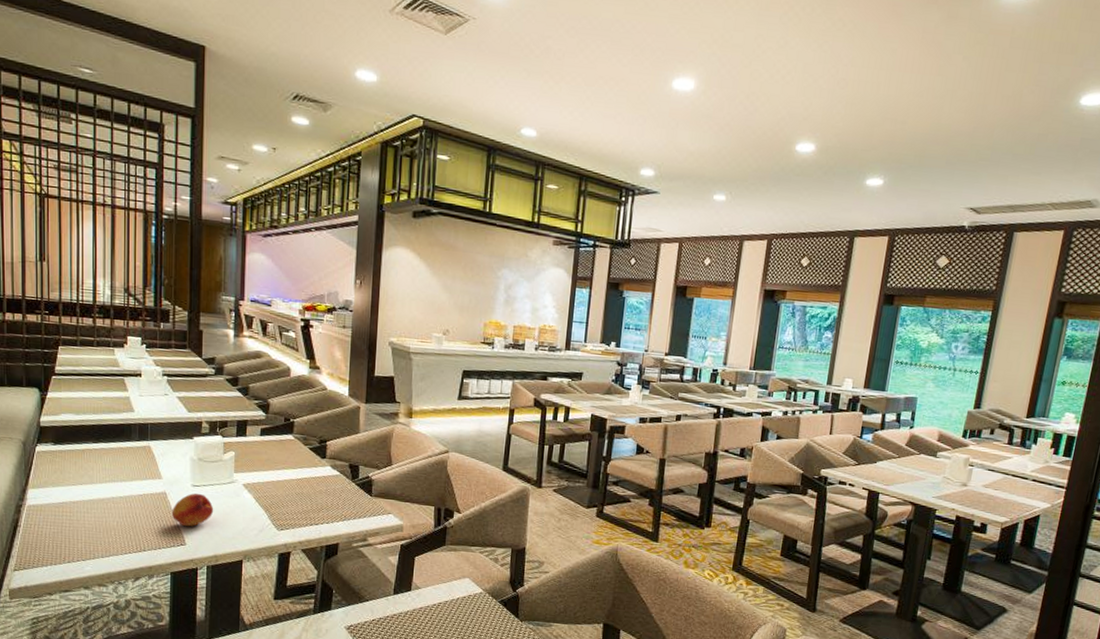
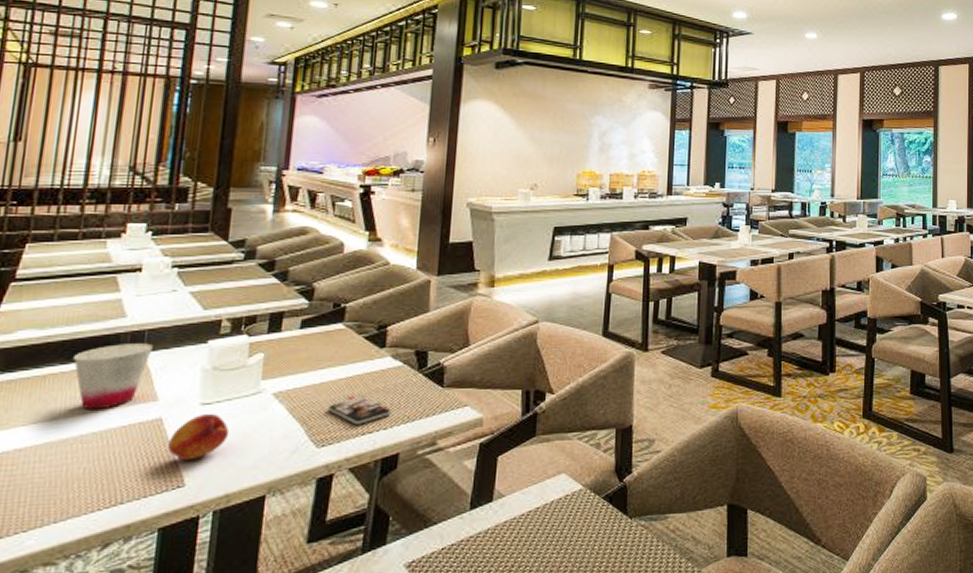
cup: none [101,432,155,481] -> present [73,343,153,411]
smartphone: none [283,493,332,517] -> present [327,393,392,425]

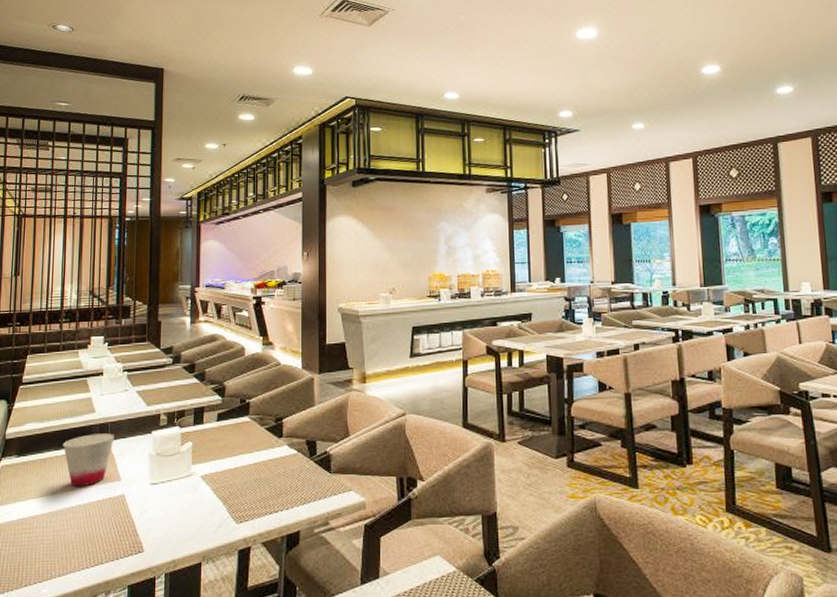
fruit: present [167,413,230,461] -> none [129,491,172,531]
smartphone: present [327,393,392,425] -> none [242,477,291,505]

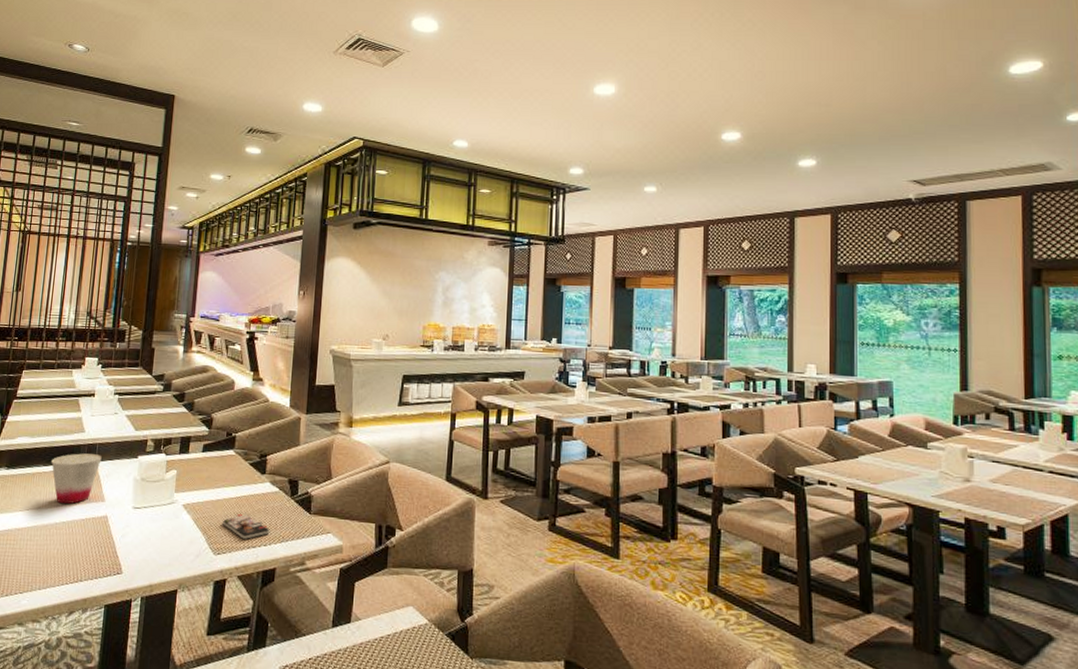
smartphone: none [242,477,291,505] -> present [222,512,270,539]

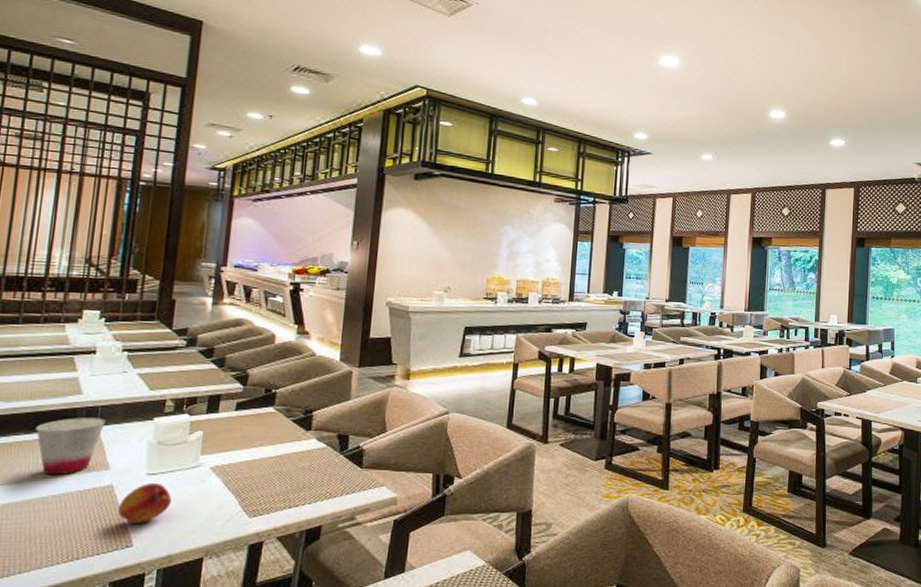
fruit: none [111,515,153,553] -> present [117,482,172,524]
smartphone: present [222,512,270,539] -> none [258,471,316,499]

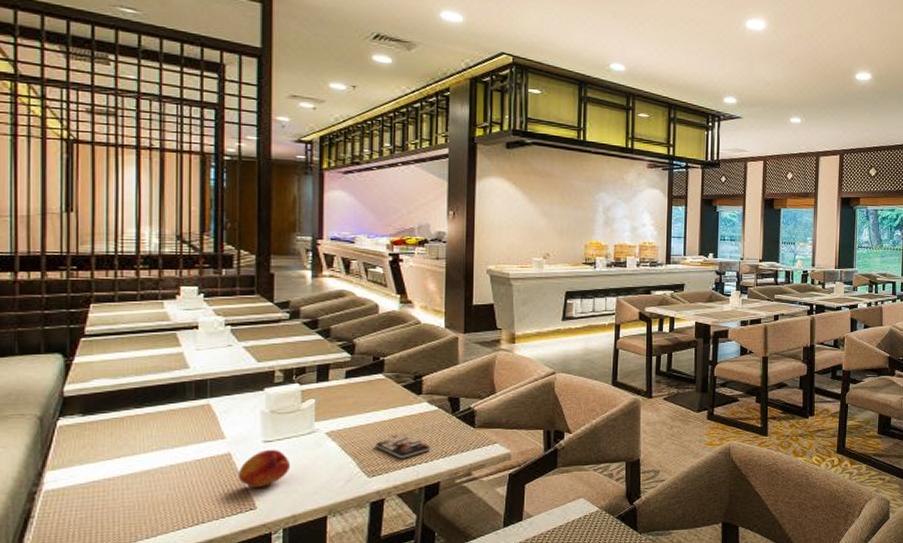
cup: present [36,418,106,476] -> none [146,390,216,447]
smartphone: none [258,471,316,499] -> present [374,433,431,459]

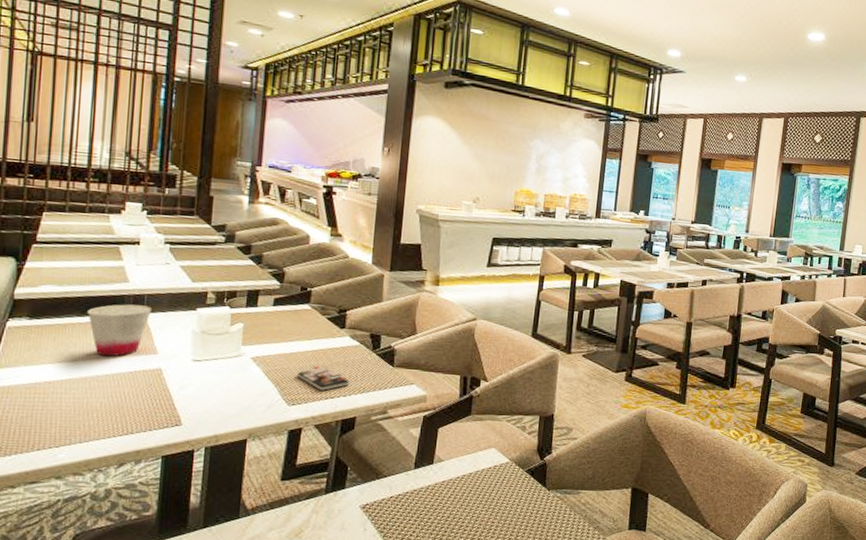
cup: none [146,390,216,447] -> present [88,304,152,357]
fruit: present [237,449,291,489] -> none [166,368,217,406]

